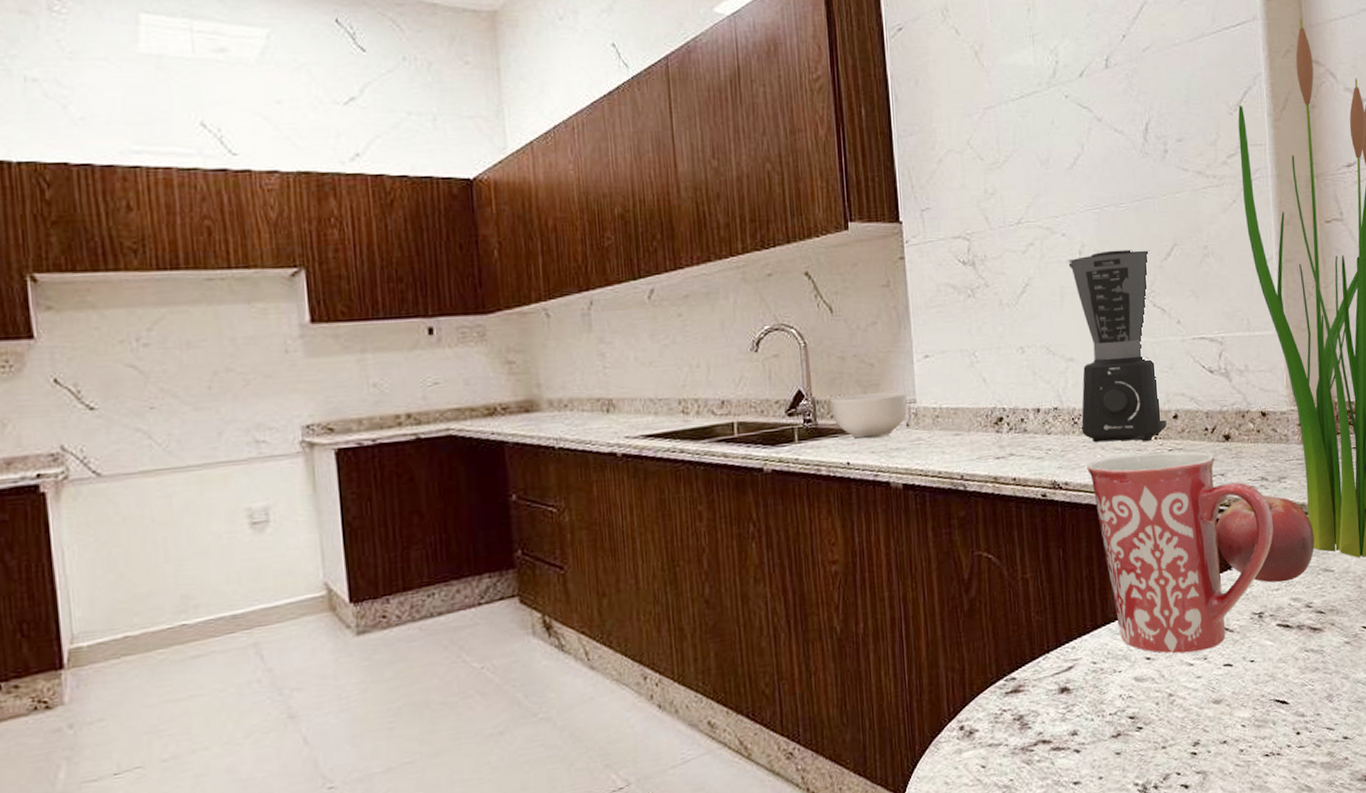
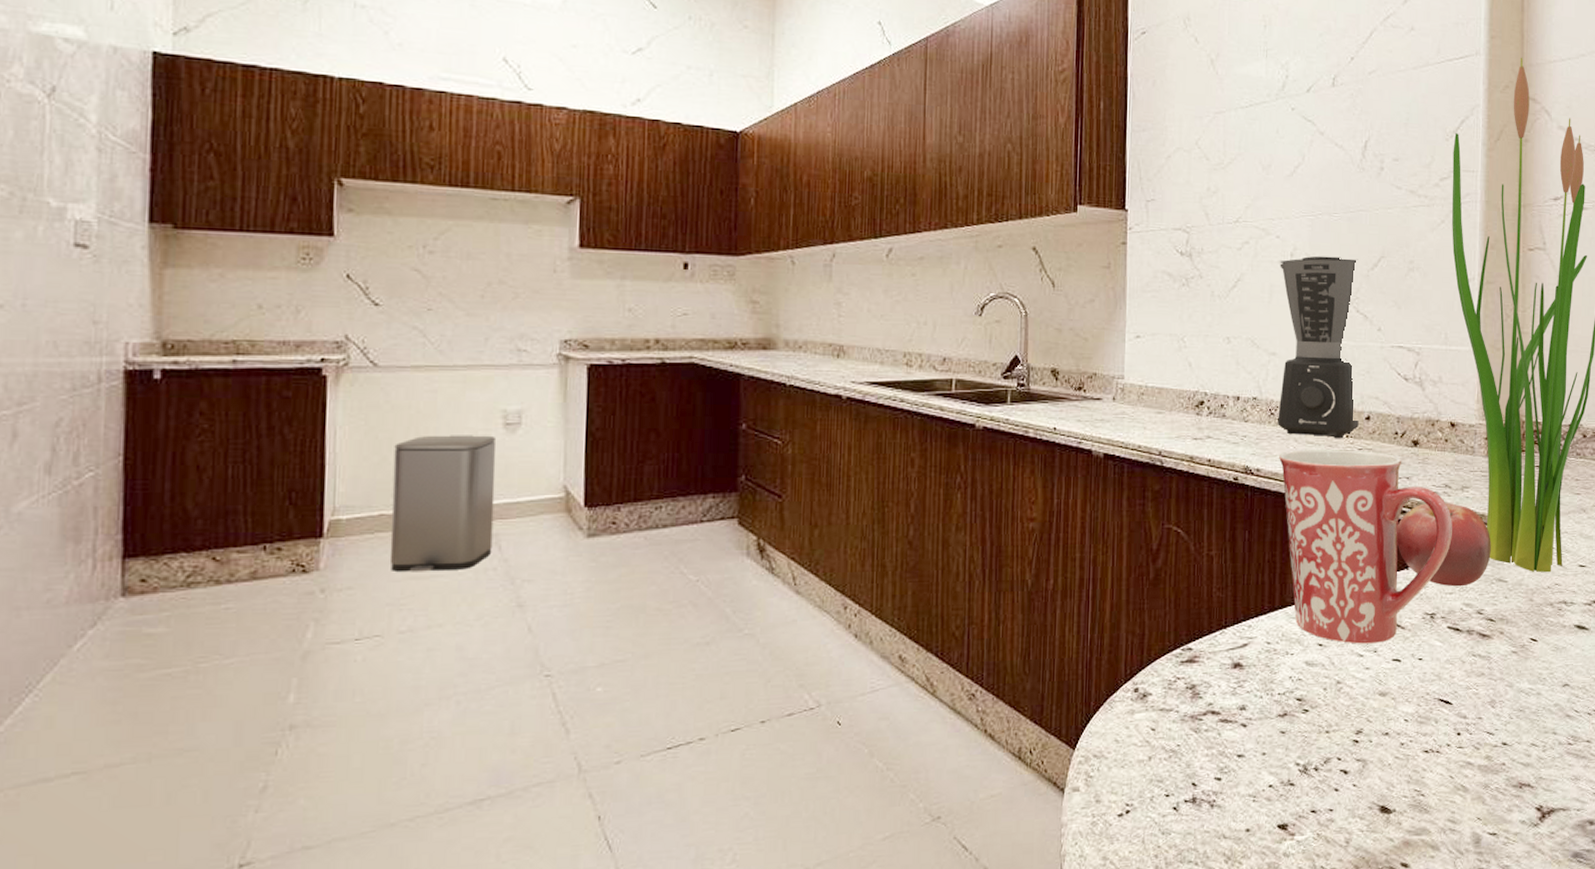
pedal bin: none [131,537,254,696] -> present [389,435,497,572]
bowl: present [830,391,908,439] -> none [1044,365,1117,408]

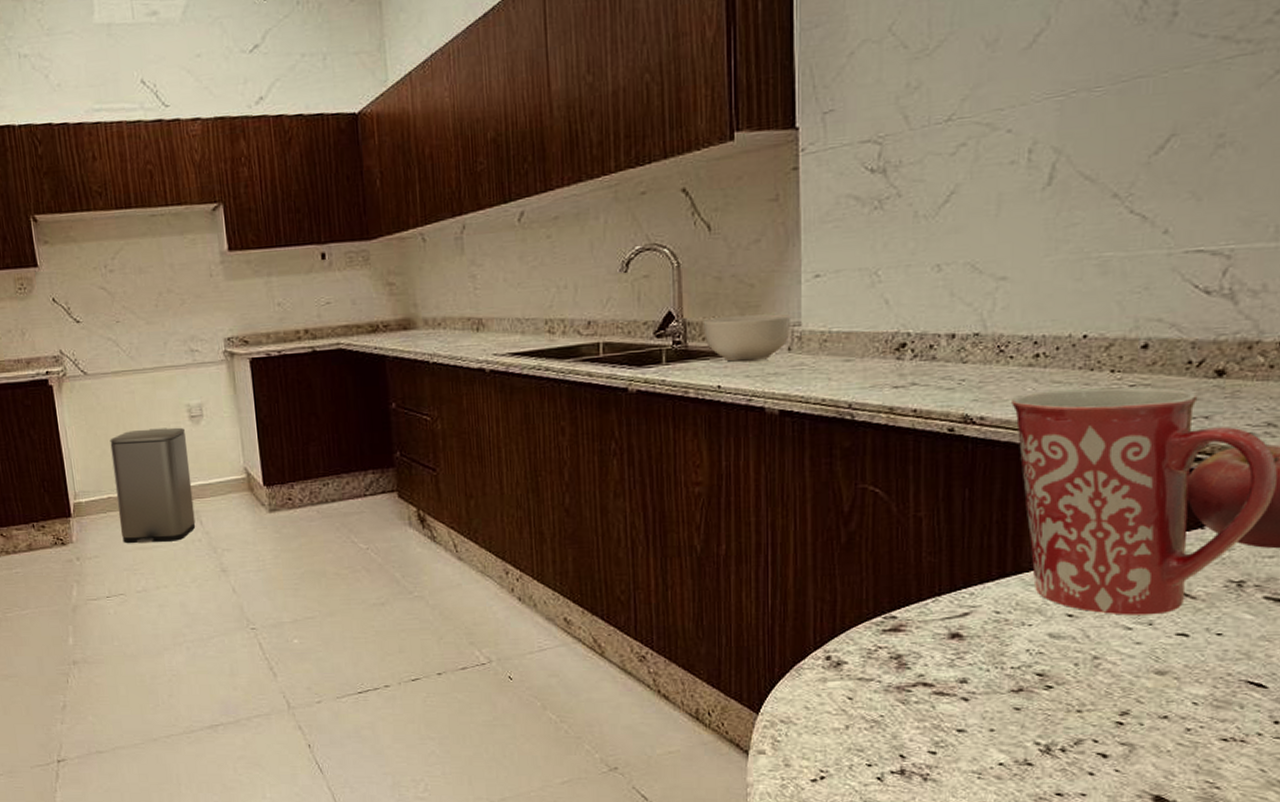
bowl: none [1044,365,1117,408] -> present [703,313,792,363]
blender: present [1278,255,1359,439] -> none [1009,143,1134,376]

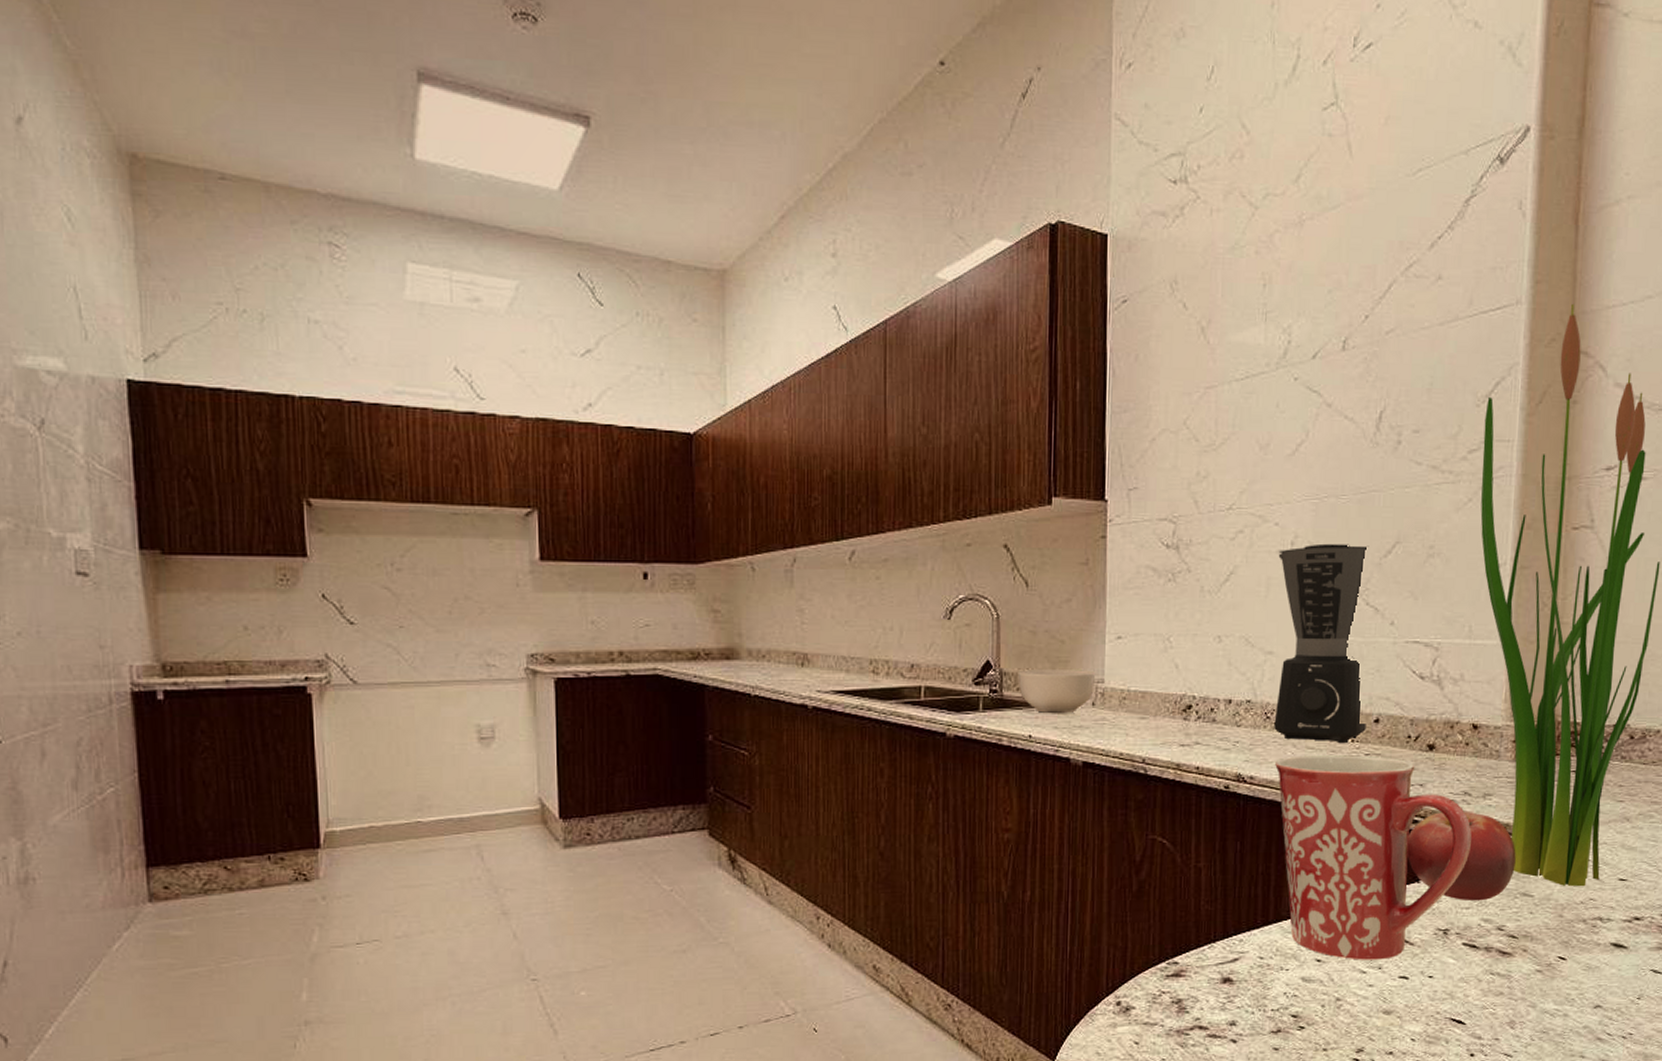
pedal bin: present [110,427,196,544] -> none [378,749,476,881]
blender: none [1009,143,1134,376] -> present [1274,543,1369,744]

